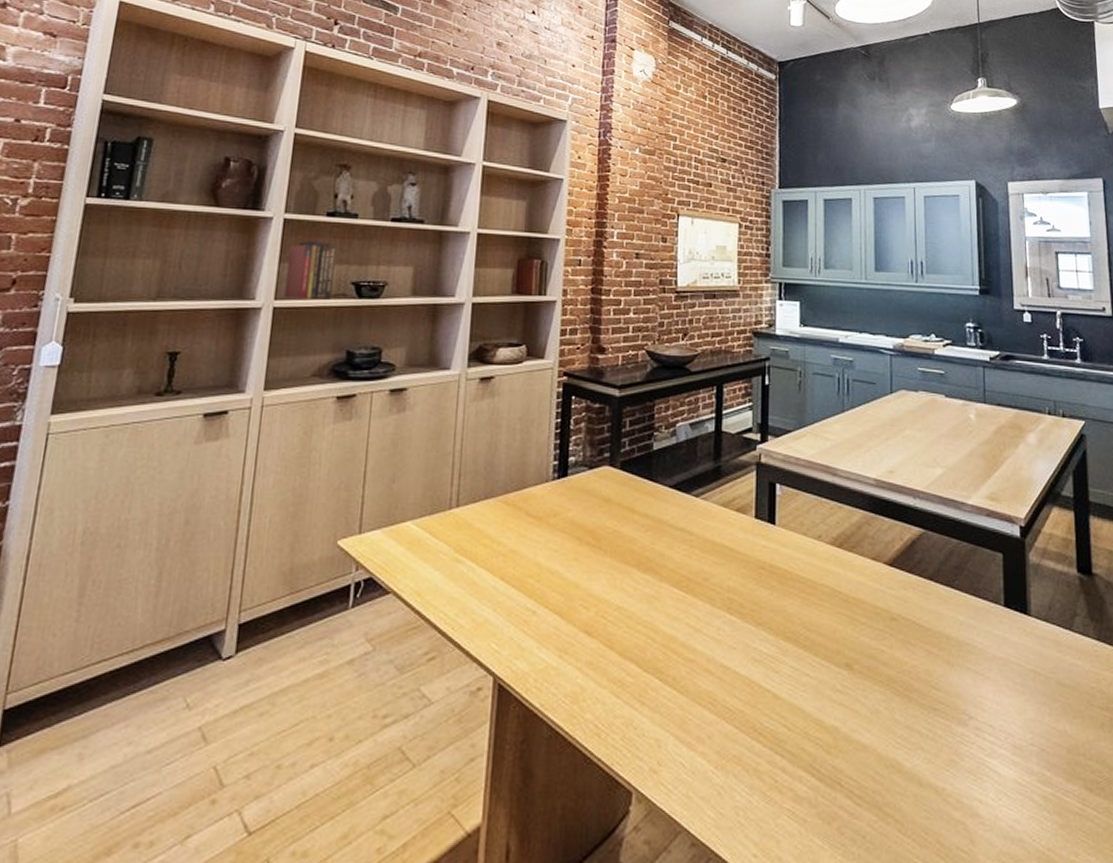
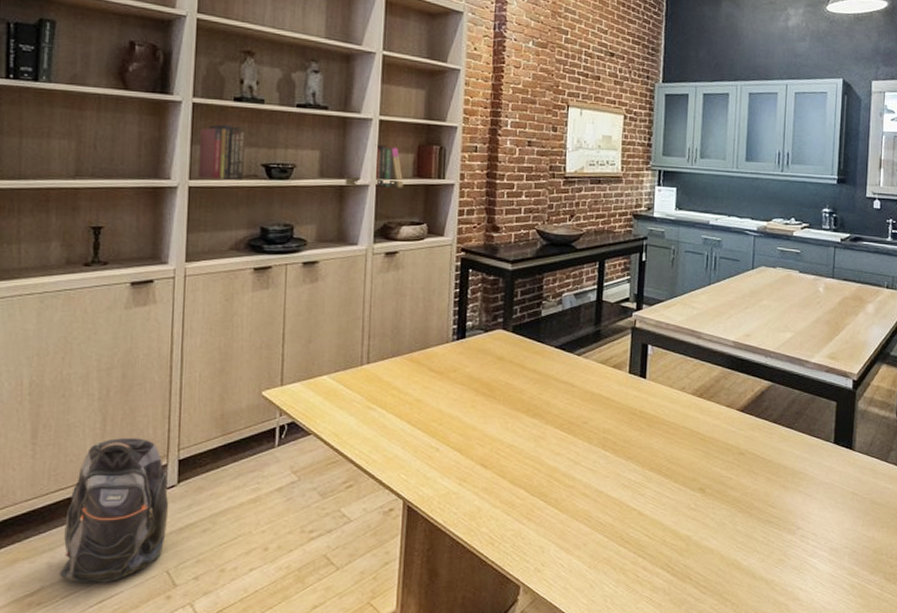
backpack: none [90,597,225,781] -> present [59,438,169,583]
books: none [438,259,502,306] -> present [345,144,404,188]

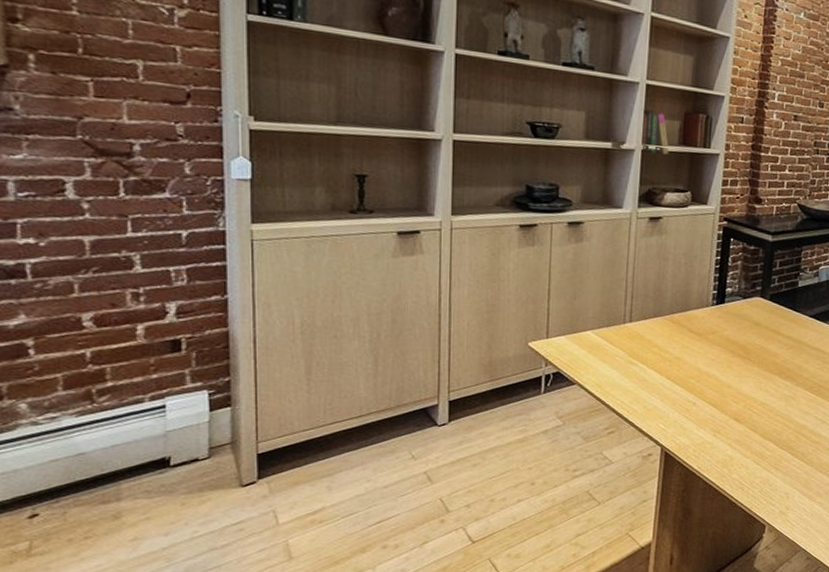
backpack: present [59,438,169,583] -> none [339,378,441,506]
books: present [198,124,246,180] -> none [463,78,510,137]

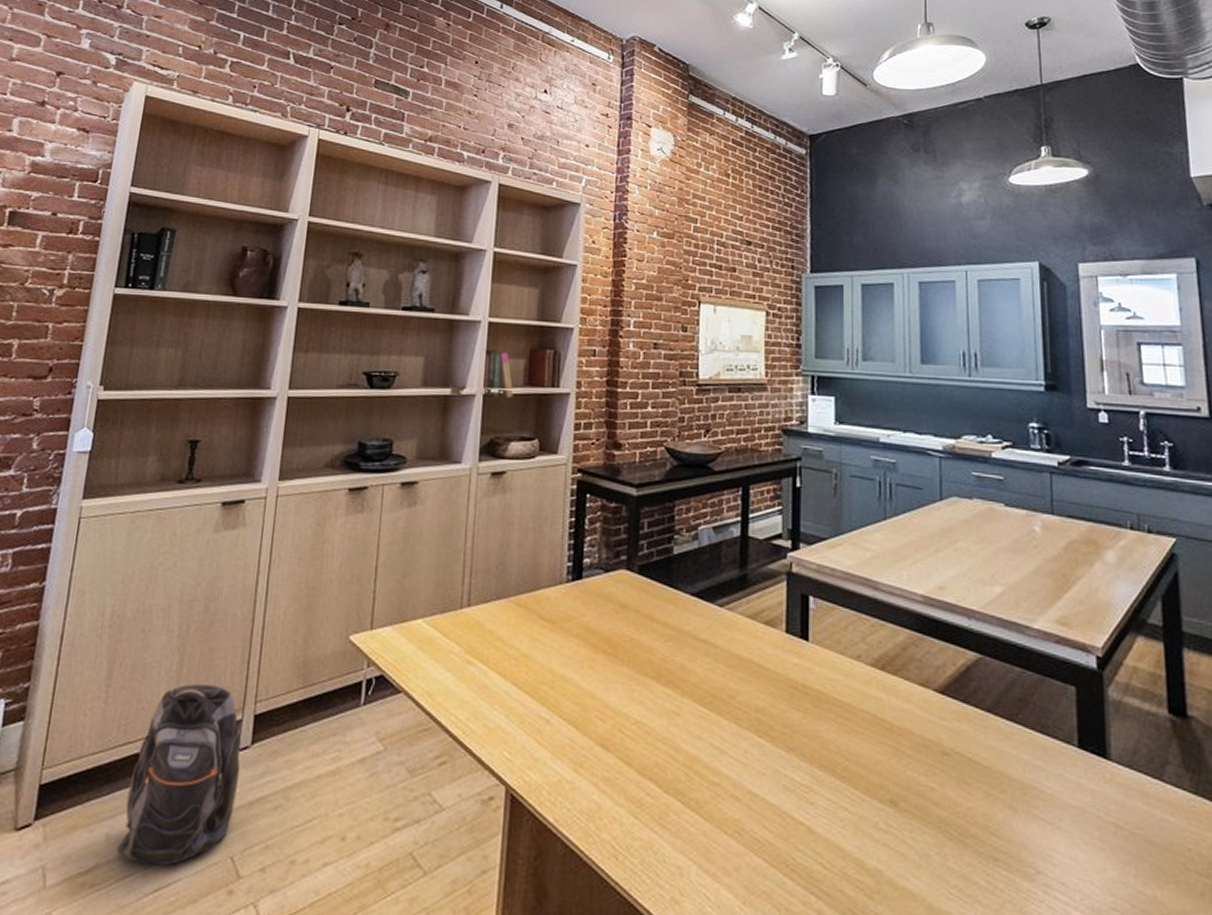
backpack: none [339,378,441,506] -> present [117,684,241,866]

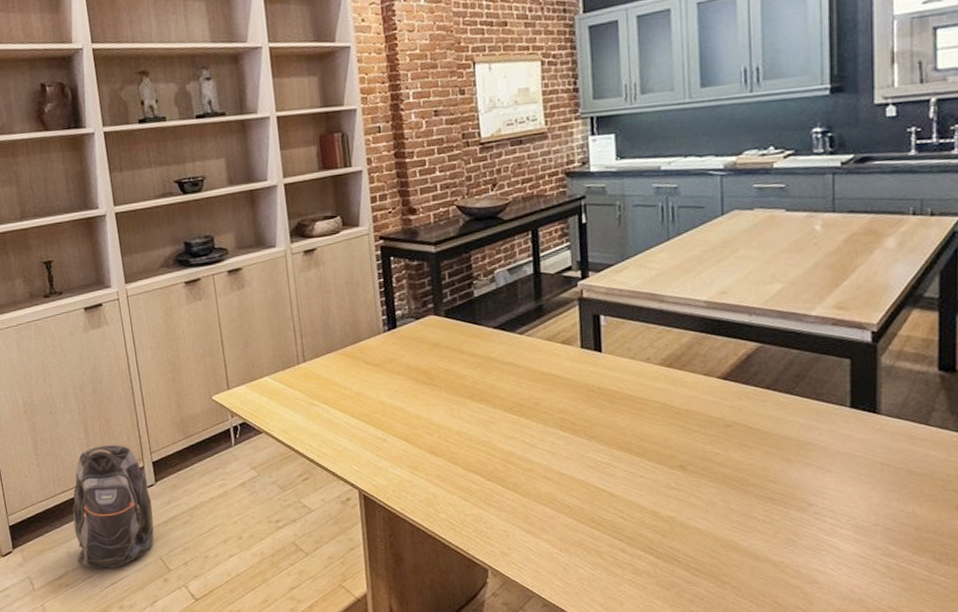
books: present [449,349,514,398] -> none [253,141,311,189]

